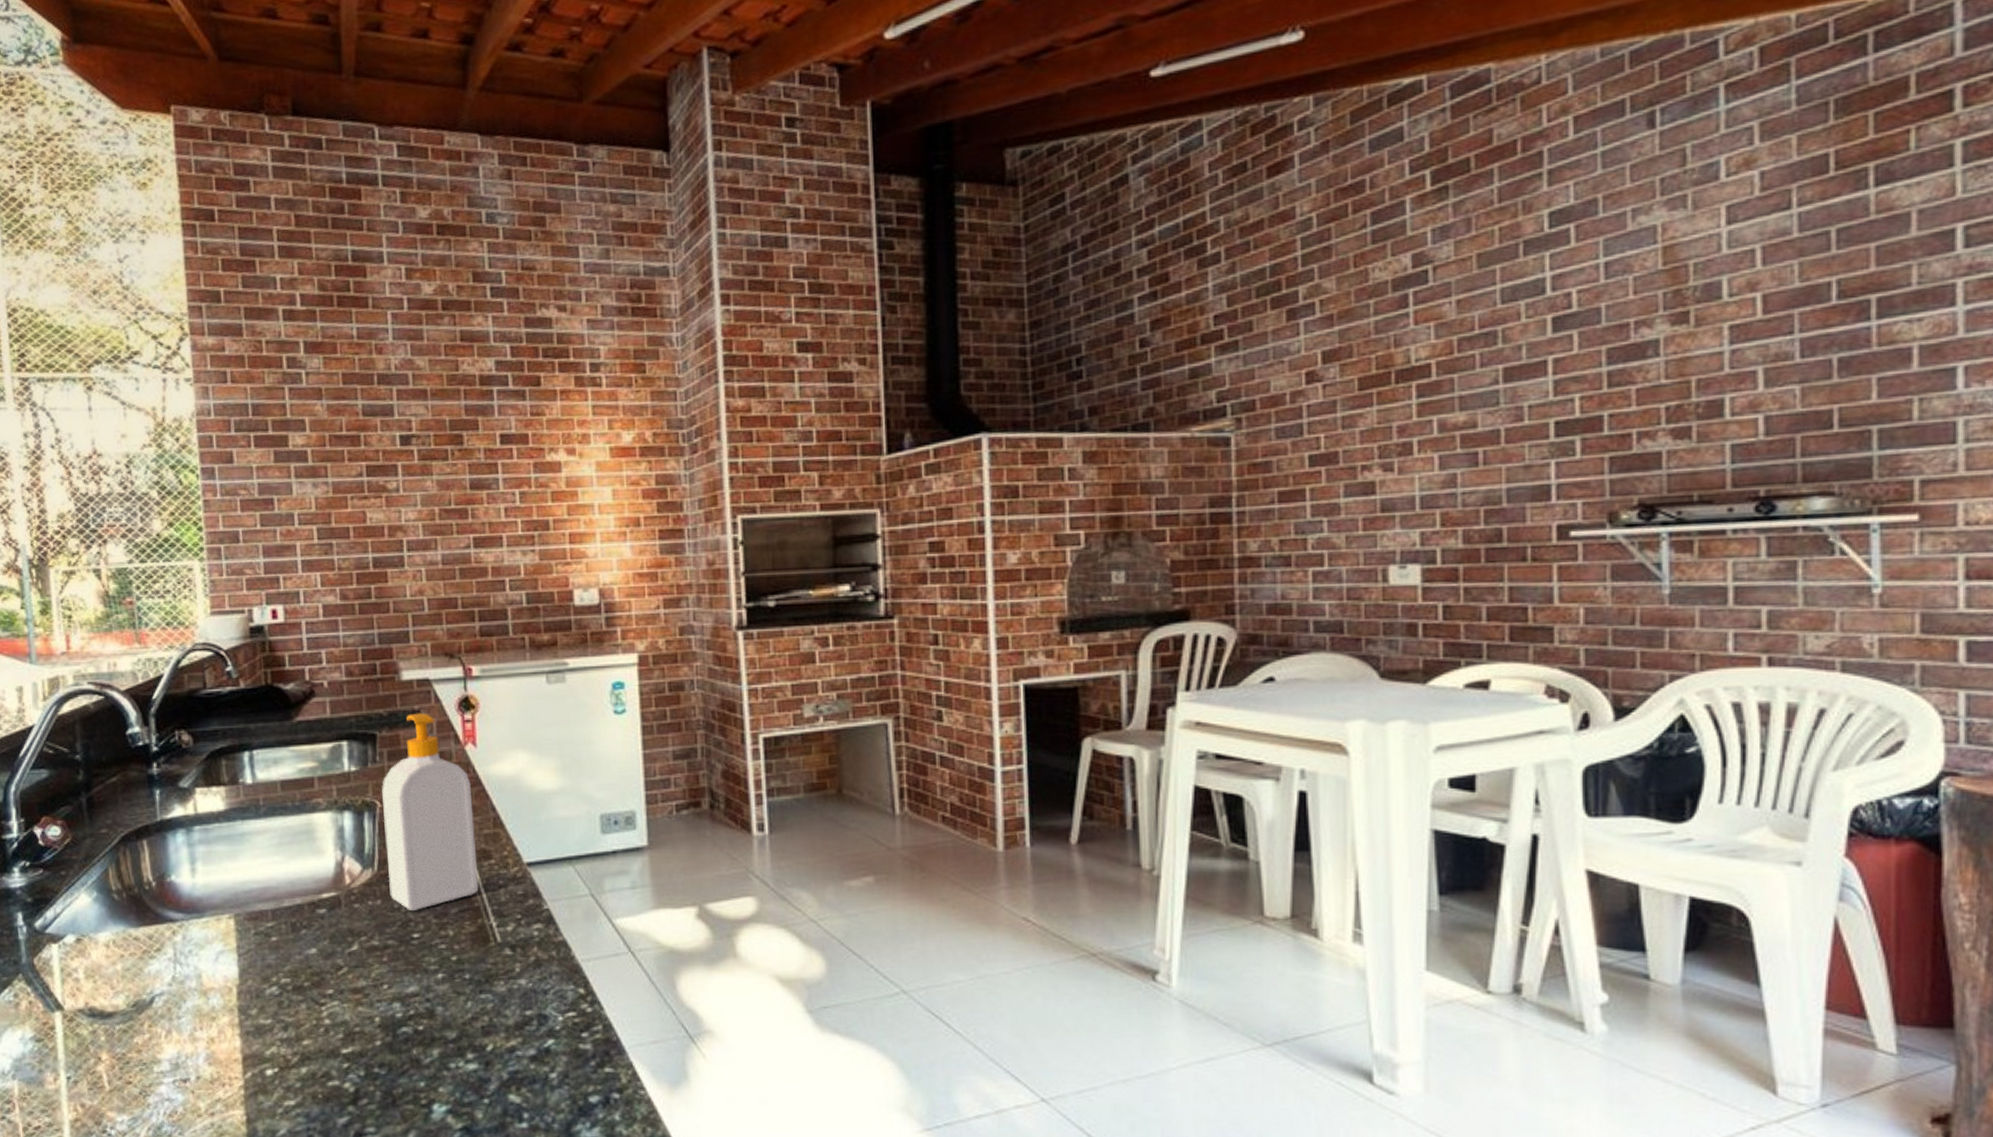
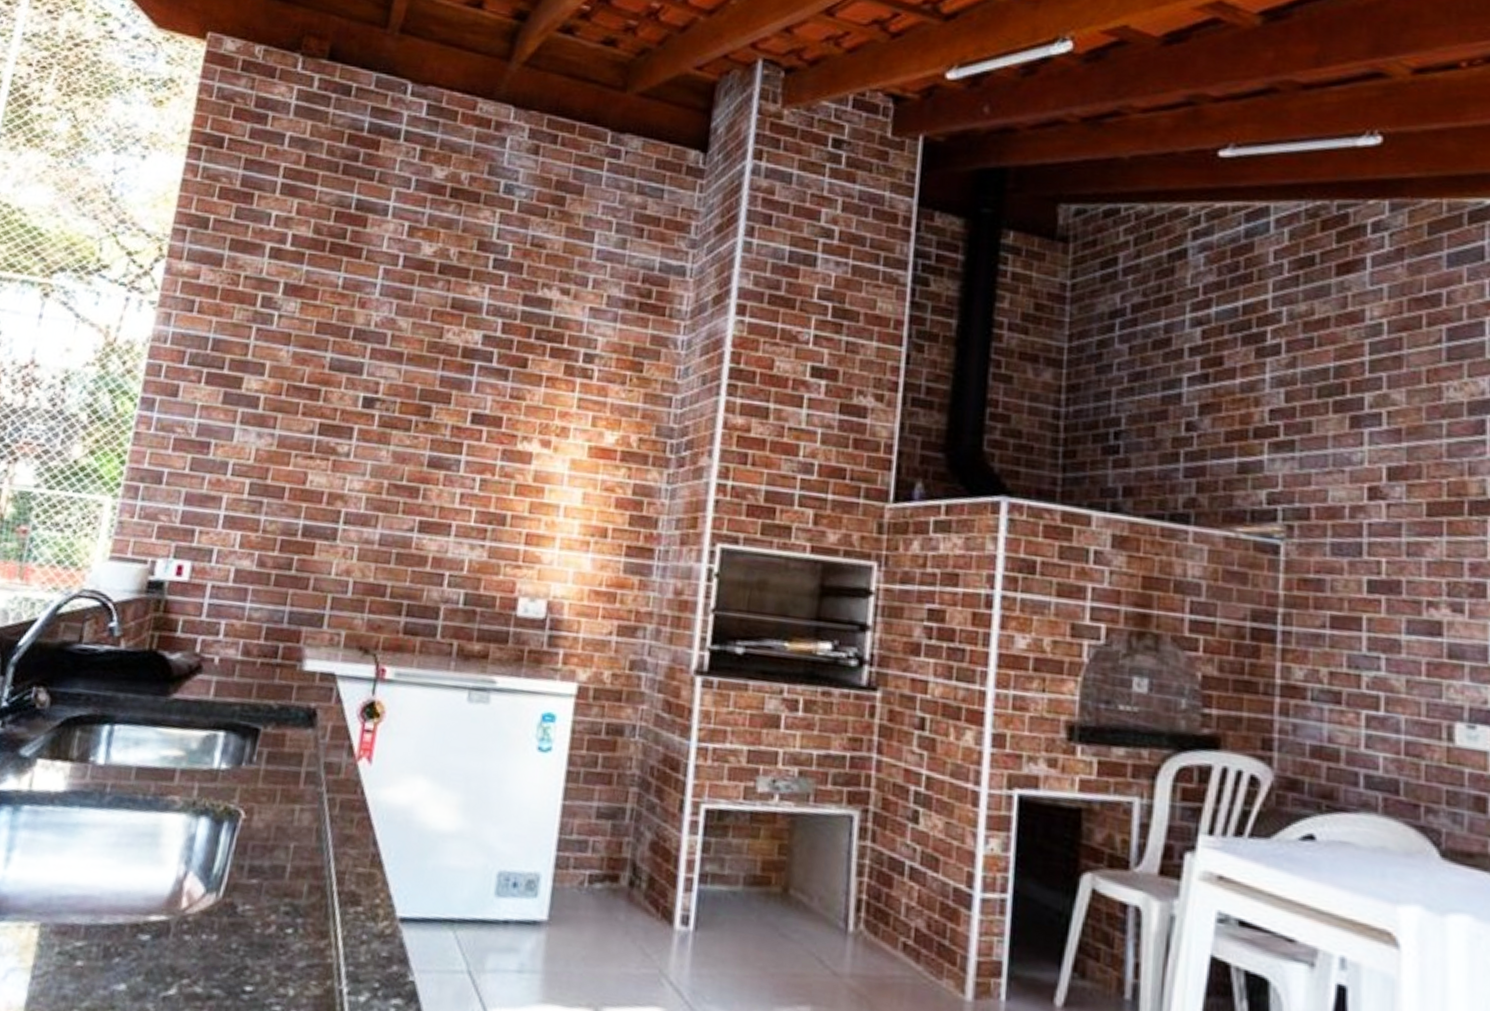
soap bottle: present [382,713,479,910] -> none [230,711,356,956]

